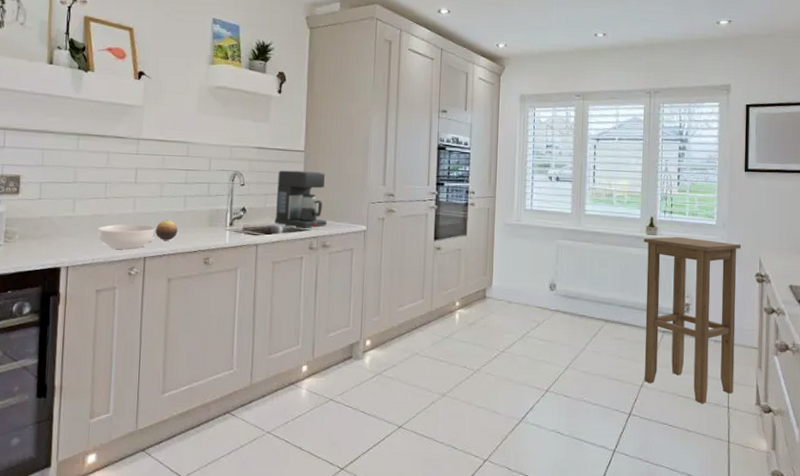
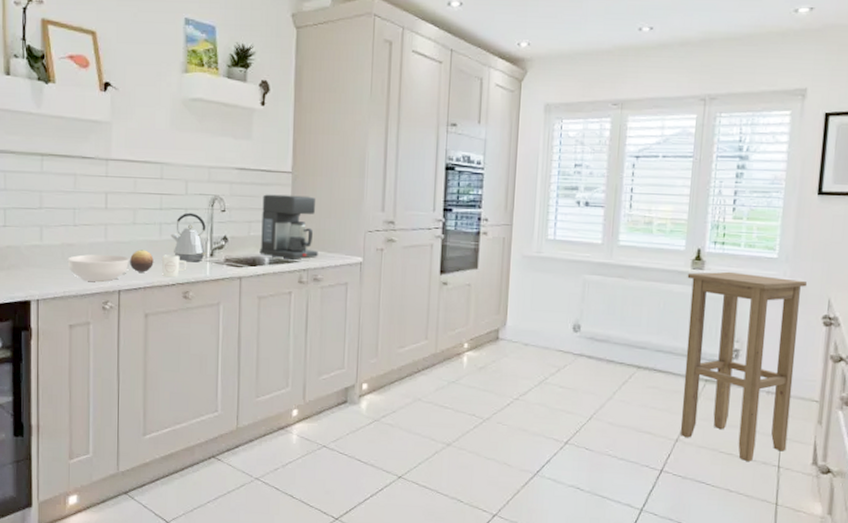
mug: none [184,224,209,245] -> present [161,255,187,278]
kettle: none [194,186,228,231] -> present [170,212,208,262]

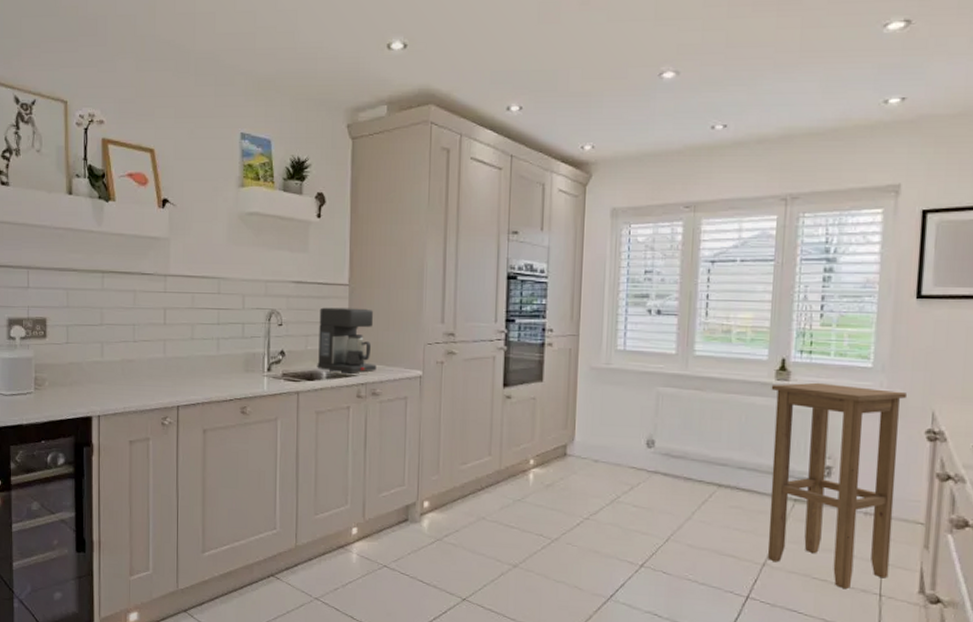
bowl: present [67,254,130,283] -> none [127,369,188,399]
fruit: present [130,249,154,273] -> none [188,365,212,388]
mug: present [161,255,187,278] -> none [219,370,245,393]
kettle: present [170,212,208,262] -> none [228,327,265,377]

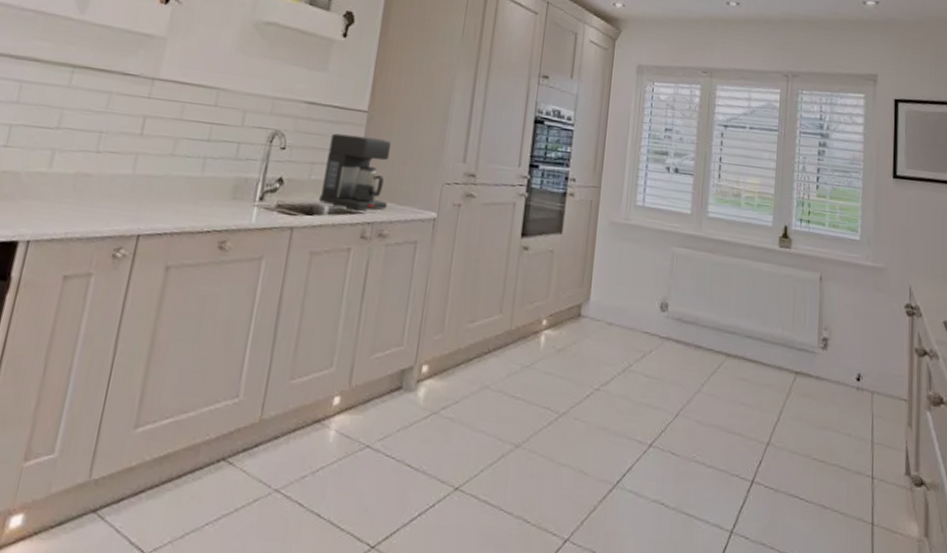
stool: present [767,382,906,590] -> none [771,251,888,472]

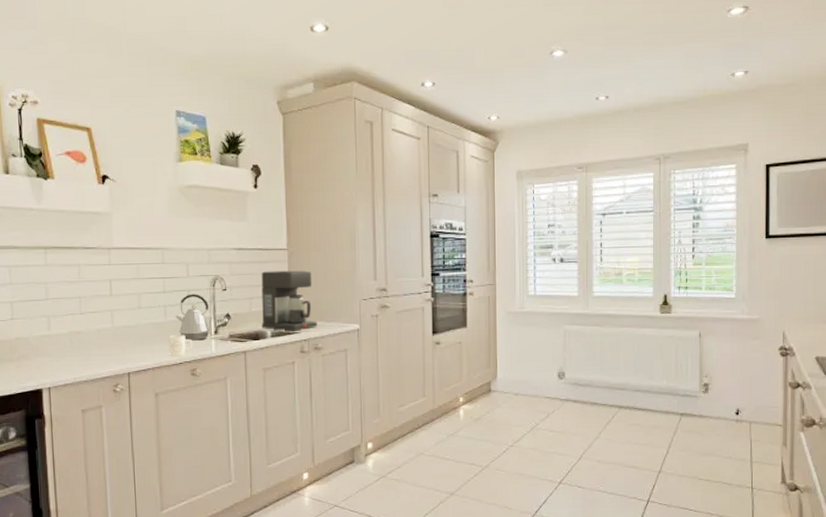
mug: none [196,194,231,223] -> present [168,335,193,357]
kettle: none [215,147,260,206] -> present [175,293,212,341]

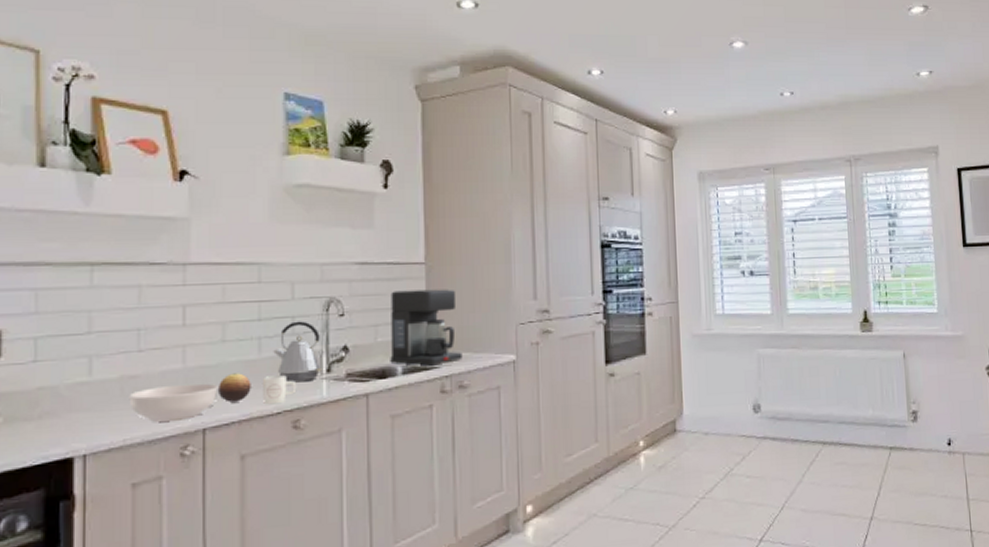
bowl: none [76,339,138,367] -> present [129,383,219,423]
fruit: none [137,332,161,354] -> present [219,373,251,403]

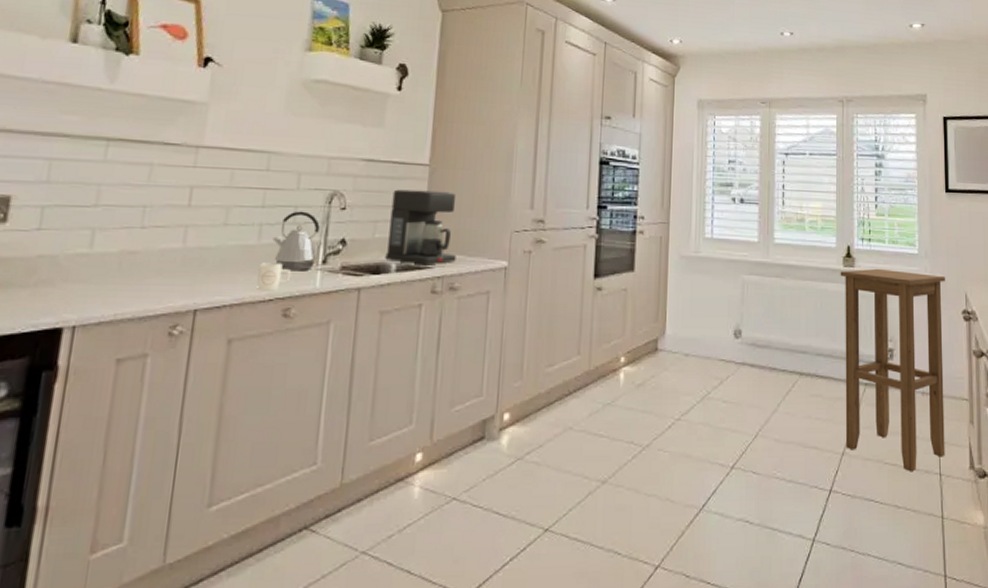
bowl: present [129,383,219,423] -> none [125,263,215,301]
fruit: present [219,373,251,403] -> none [214,257,248,286]
stool: none [858,330,975,531] -> present [840,268,945,472]

